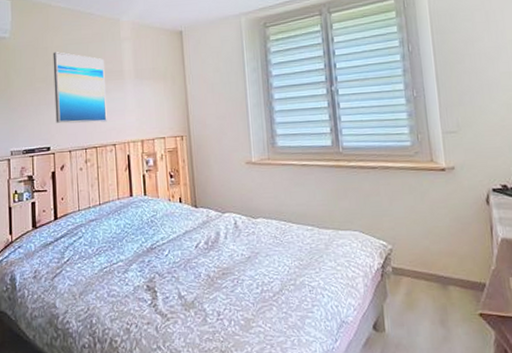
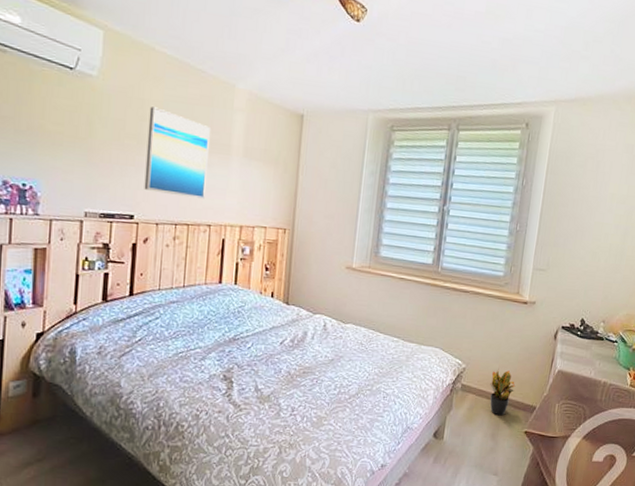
potted plant: none [423,245,456,298] -> present [489,369,516,416]

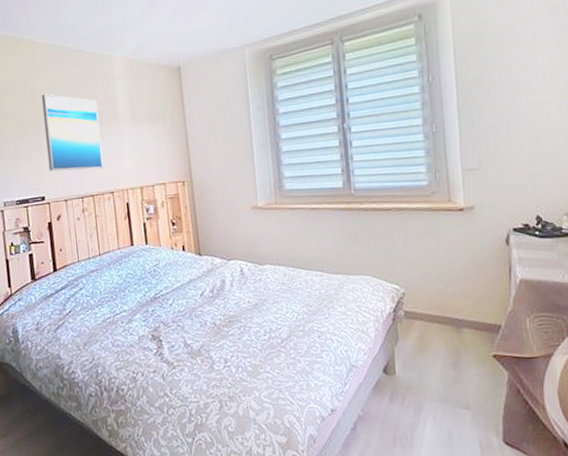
potted plant: present [489,369,516,416] -> none [437,288,471,341]

